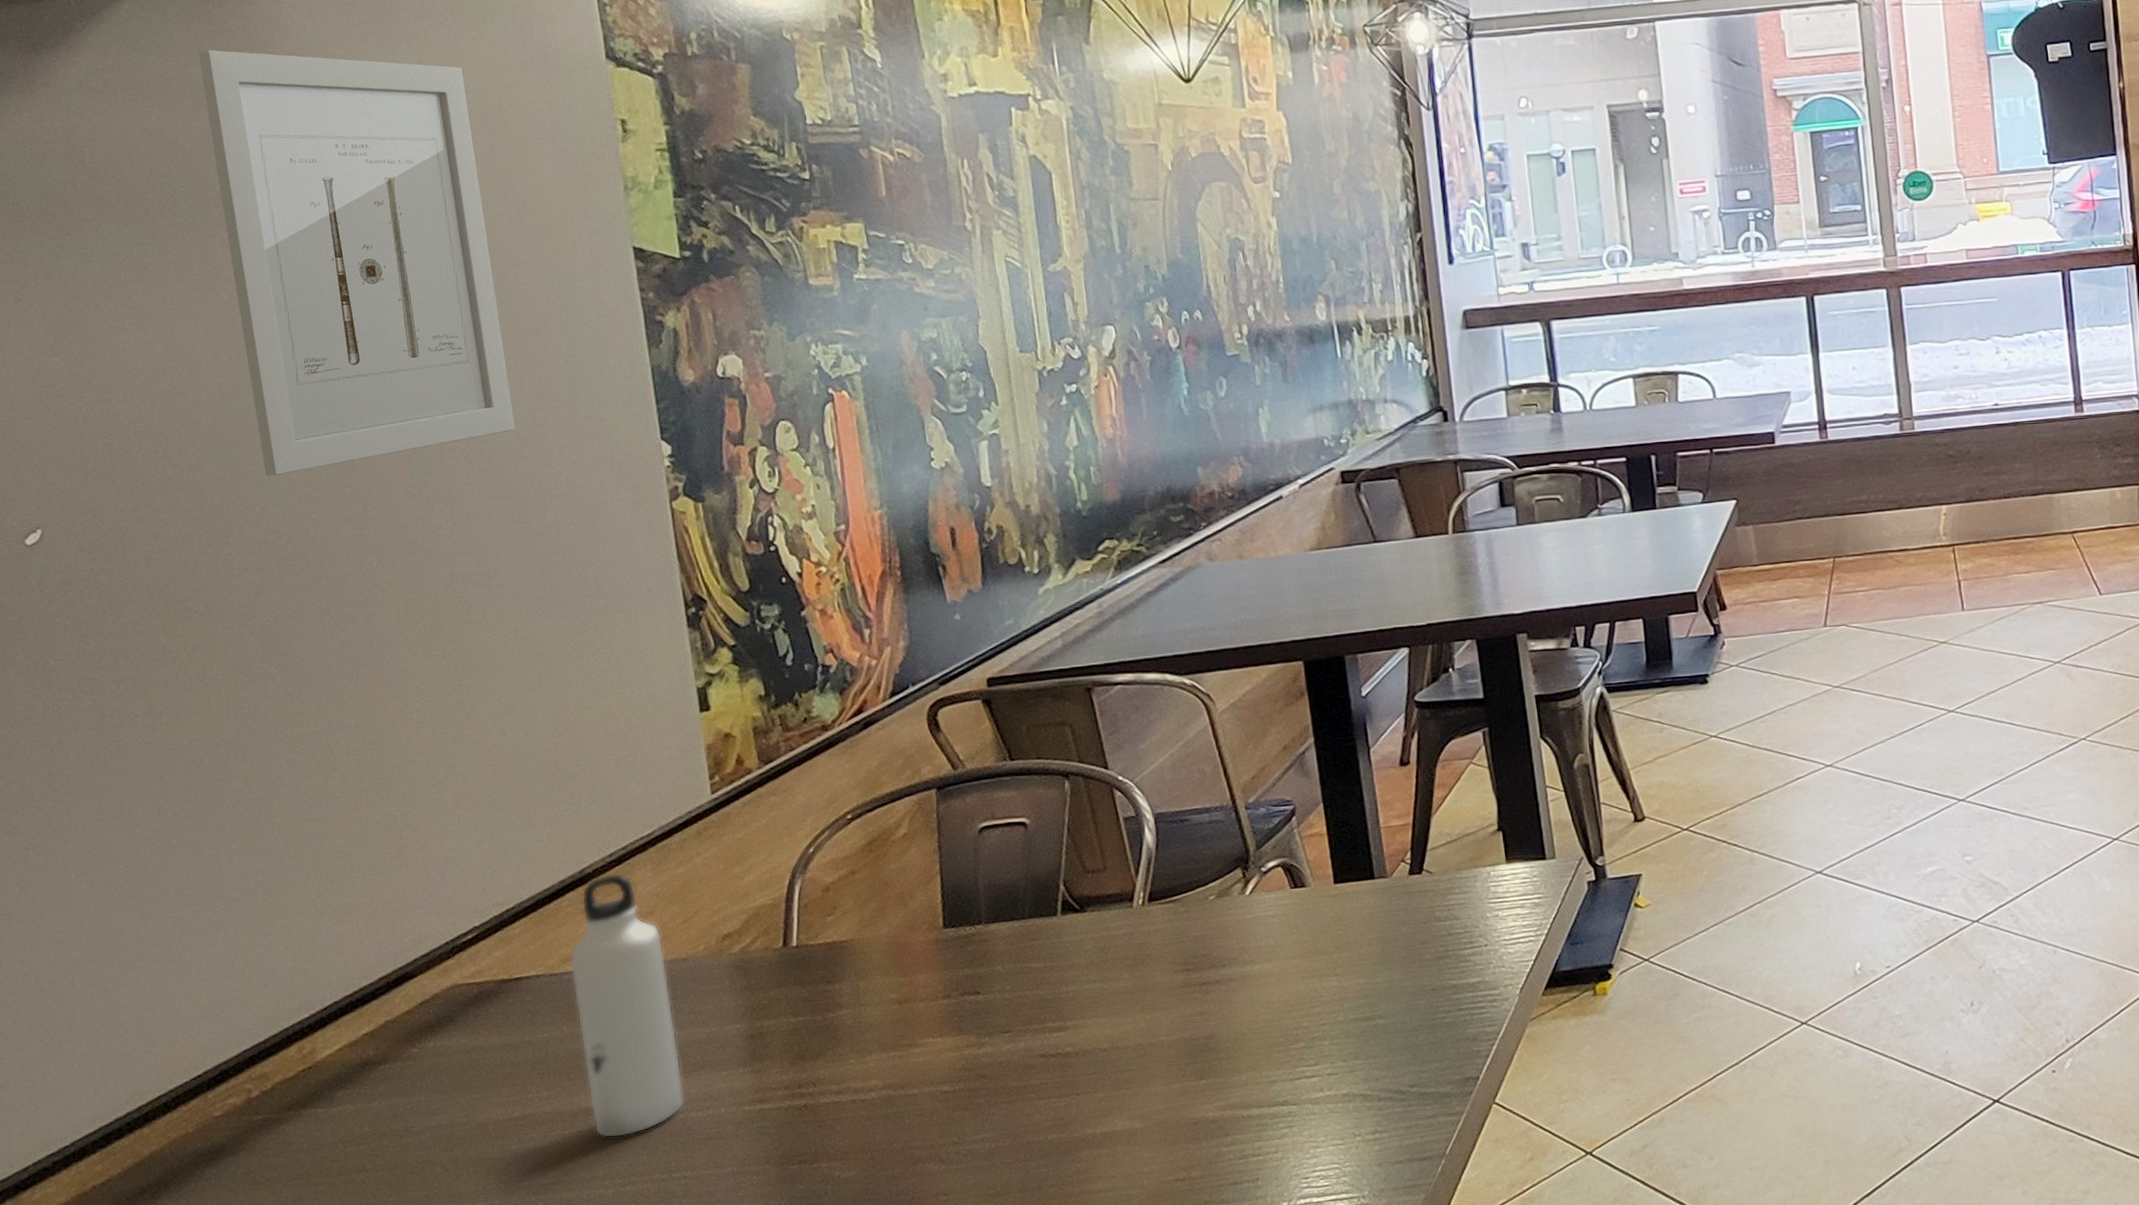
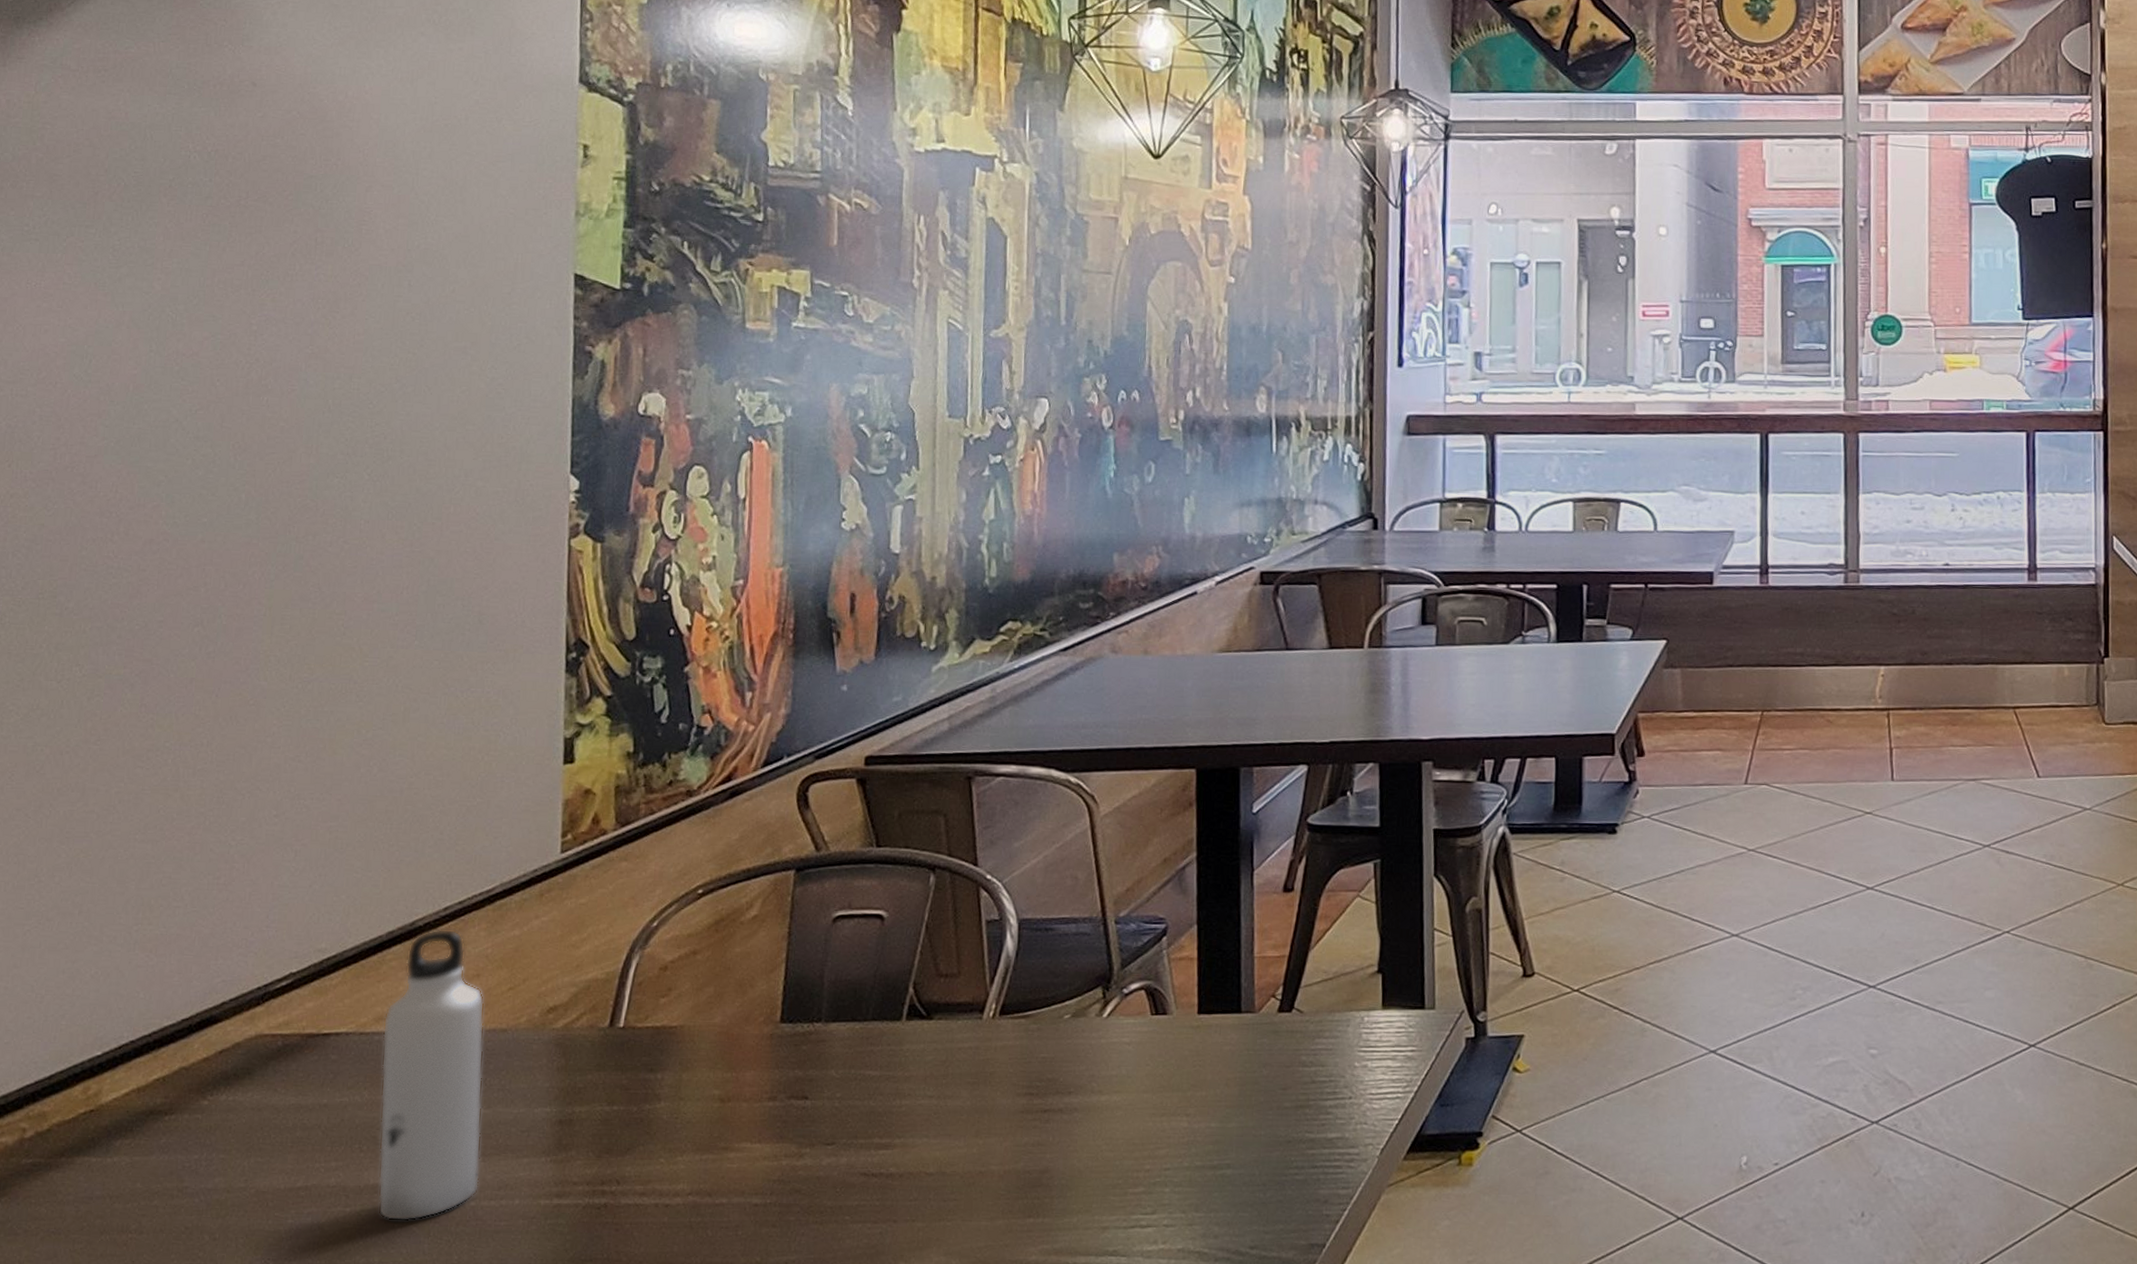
wall art: present [198,50,516,476] -> none [163,39,435,475]

